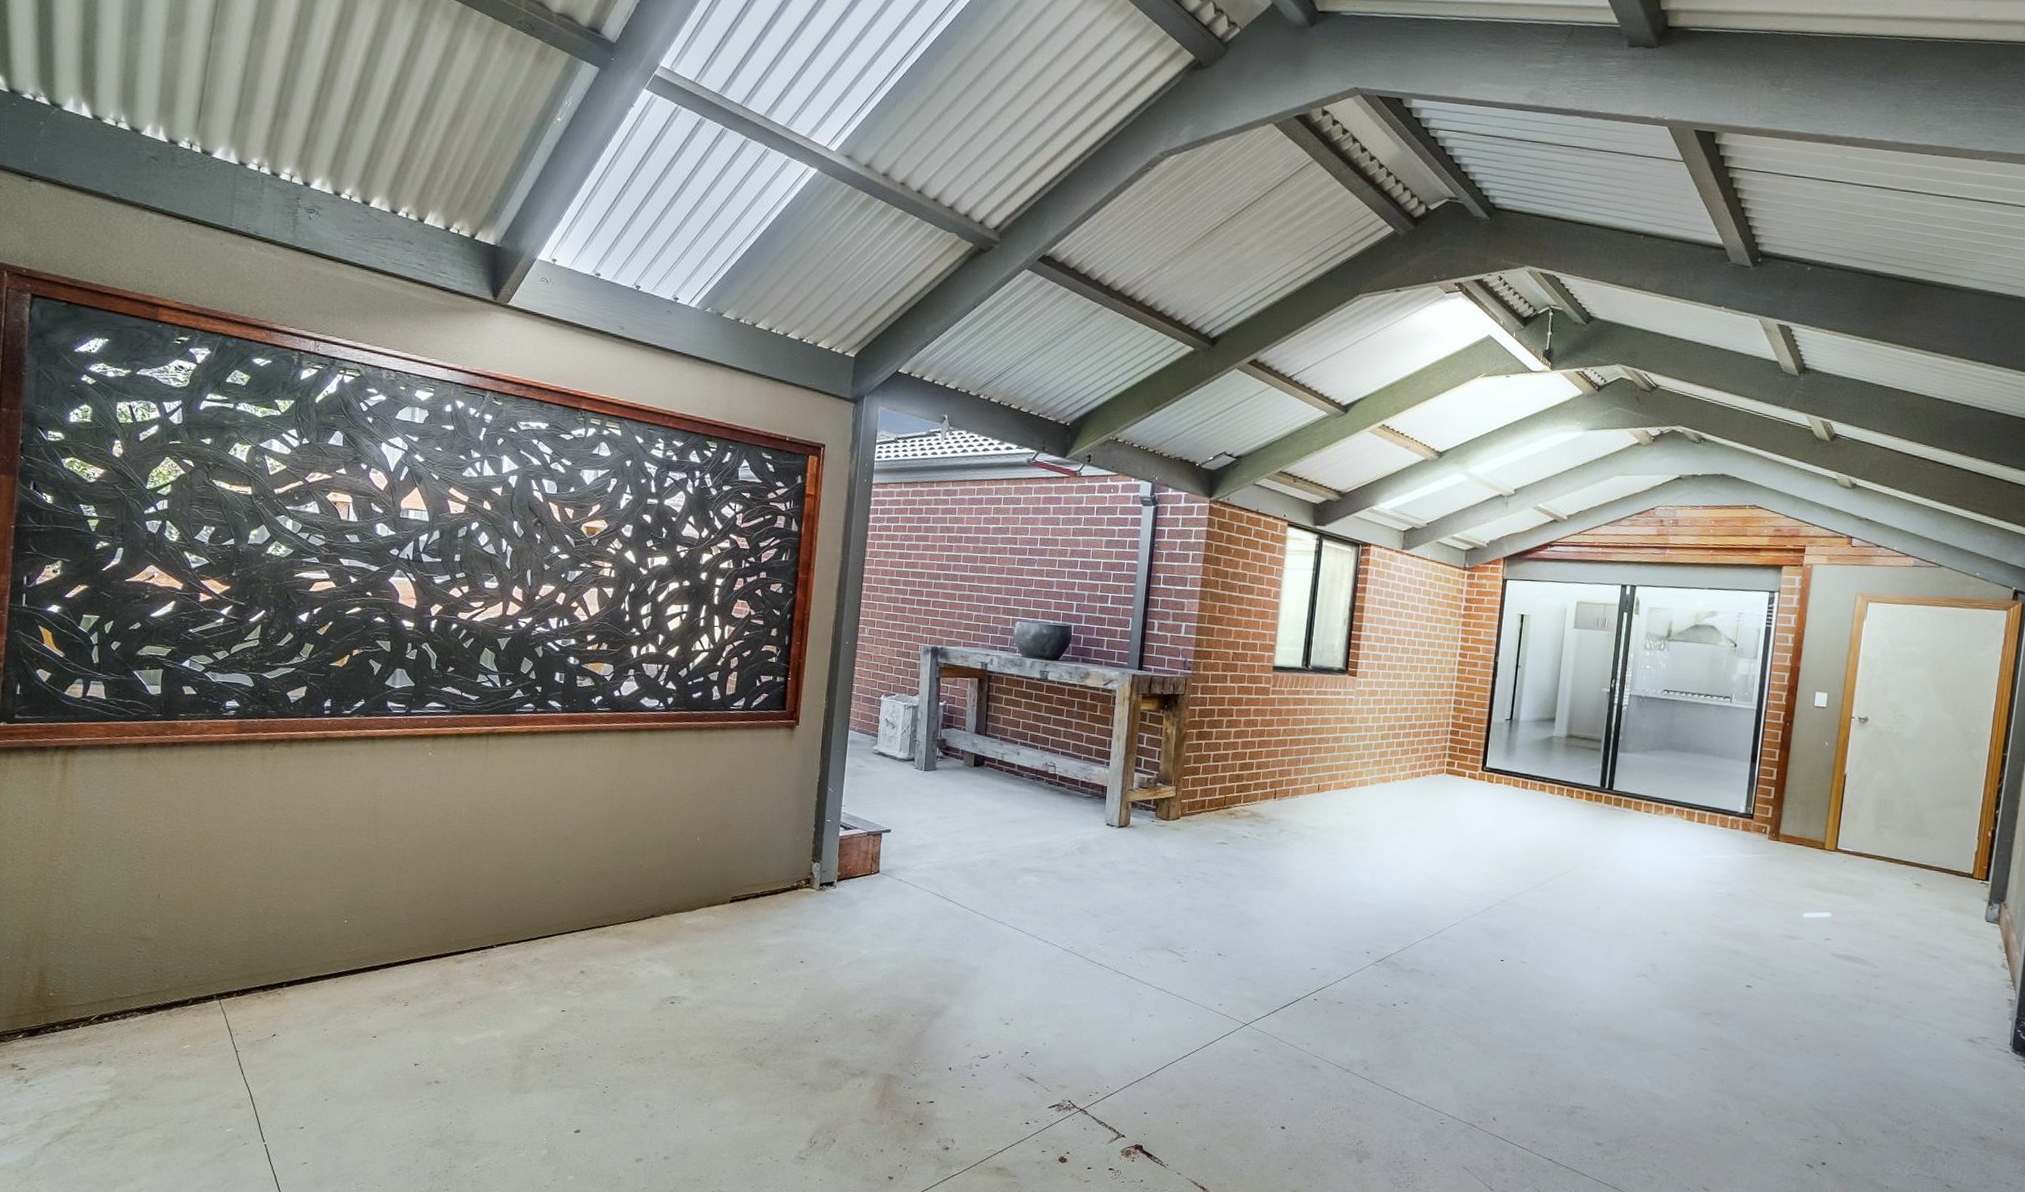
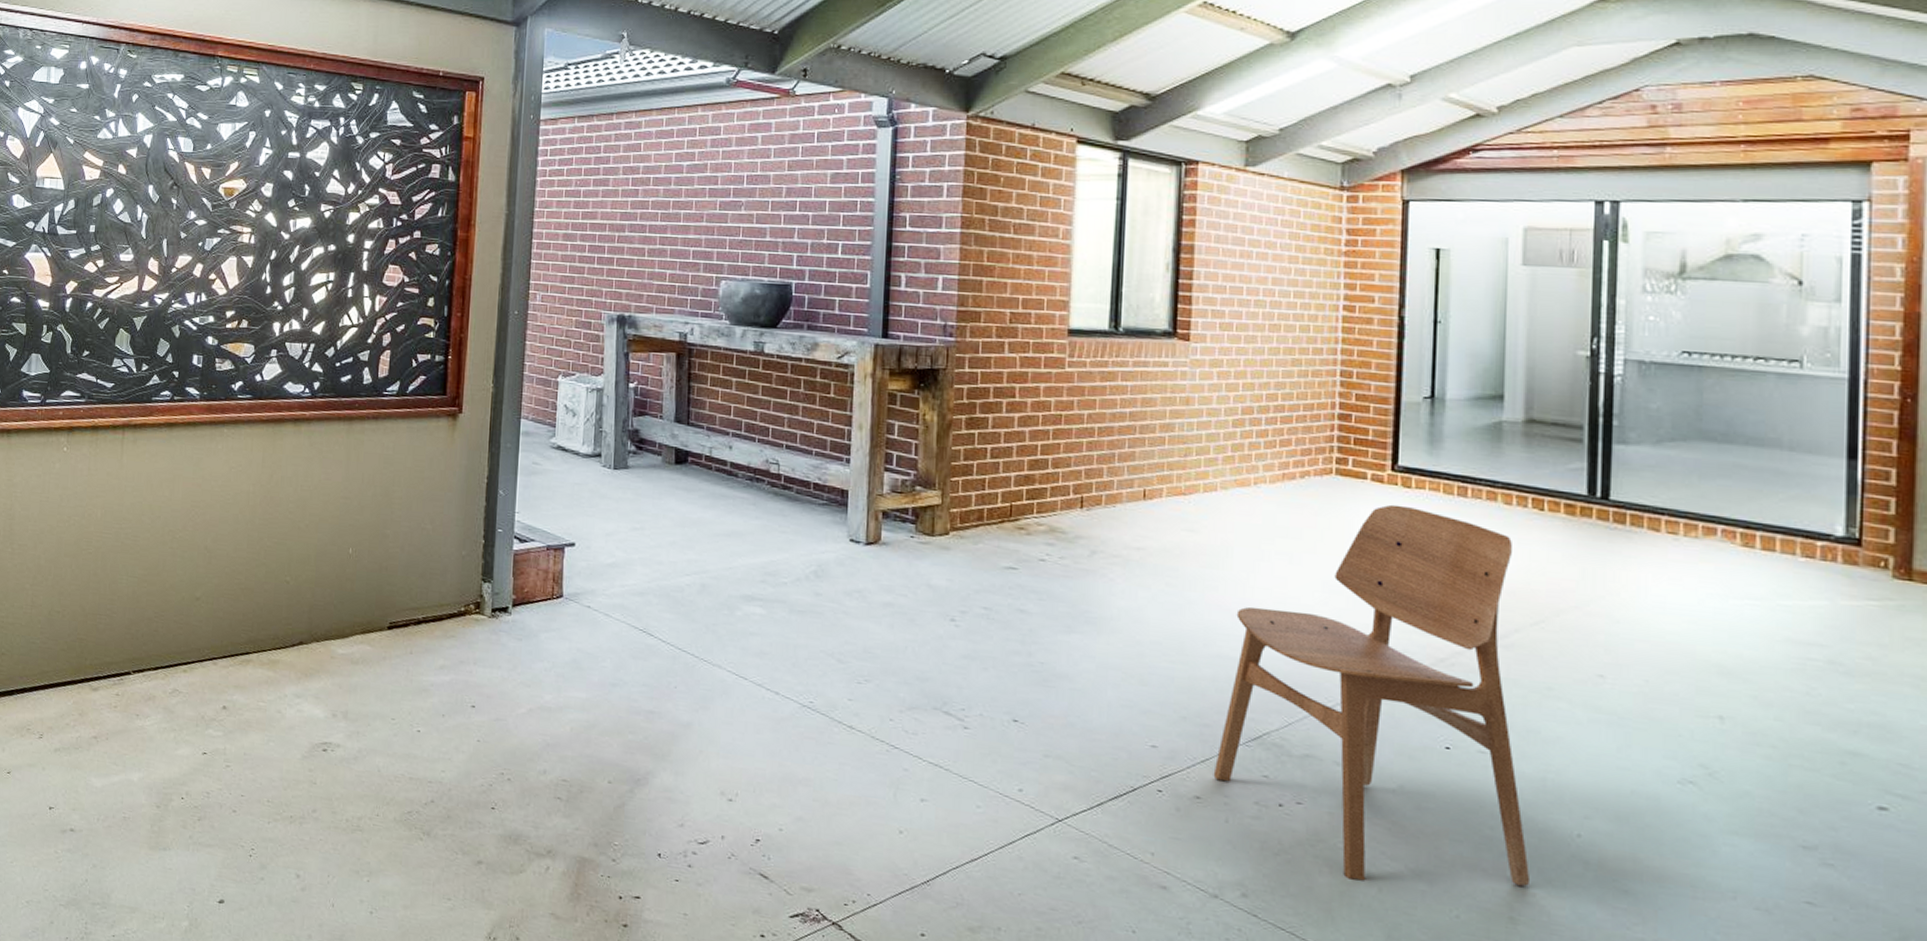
dining chair: none [1352,794,1552,1053] -> present [1213,504,1529,886]

